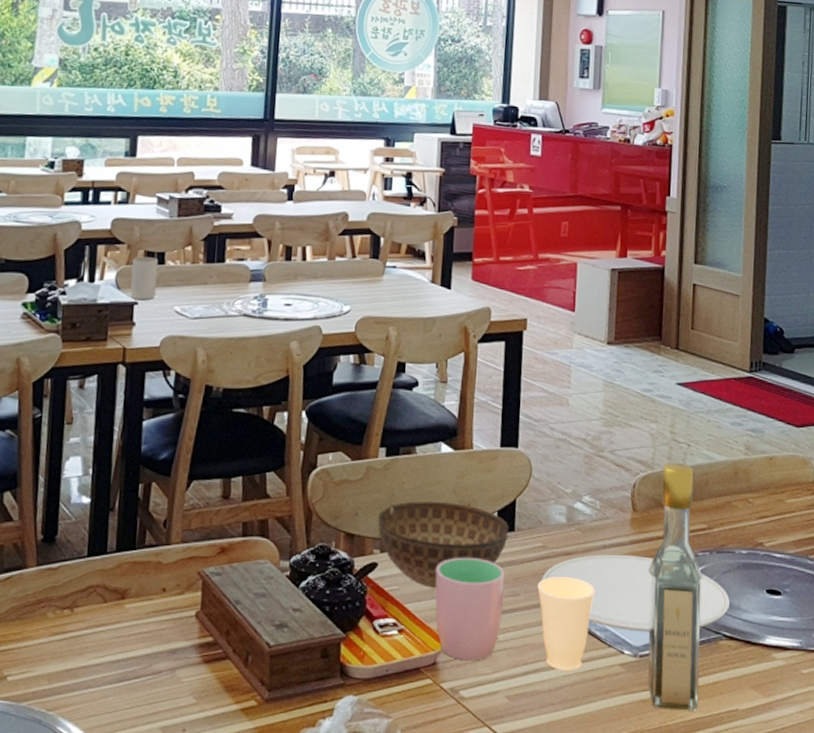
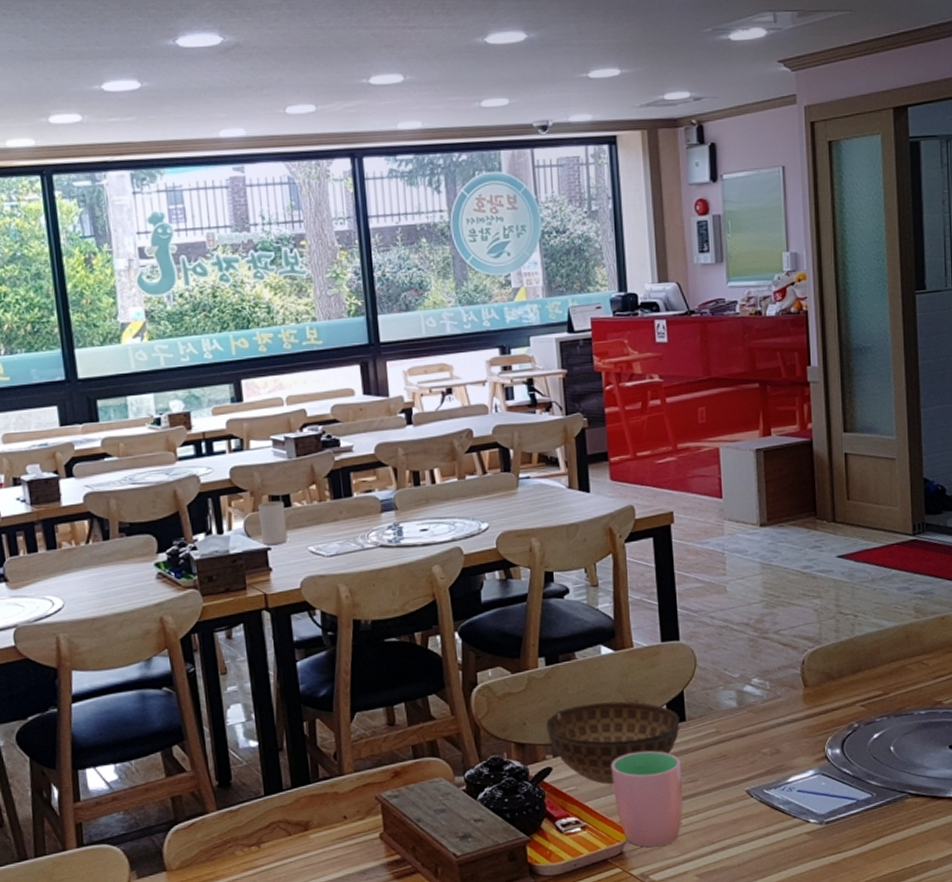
cup: present [537,576,596,671] -> none [715,757,775,845]
plate: present [541,554,730,632] -> none [718,729,912,801]
bottle: present [647,462,703,711] -> none [826,634,890,869]

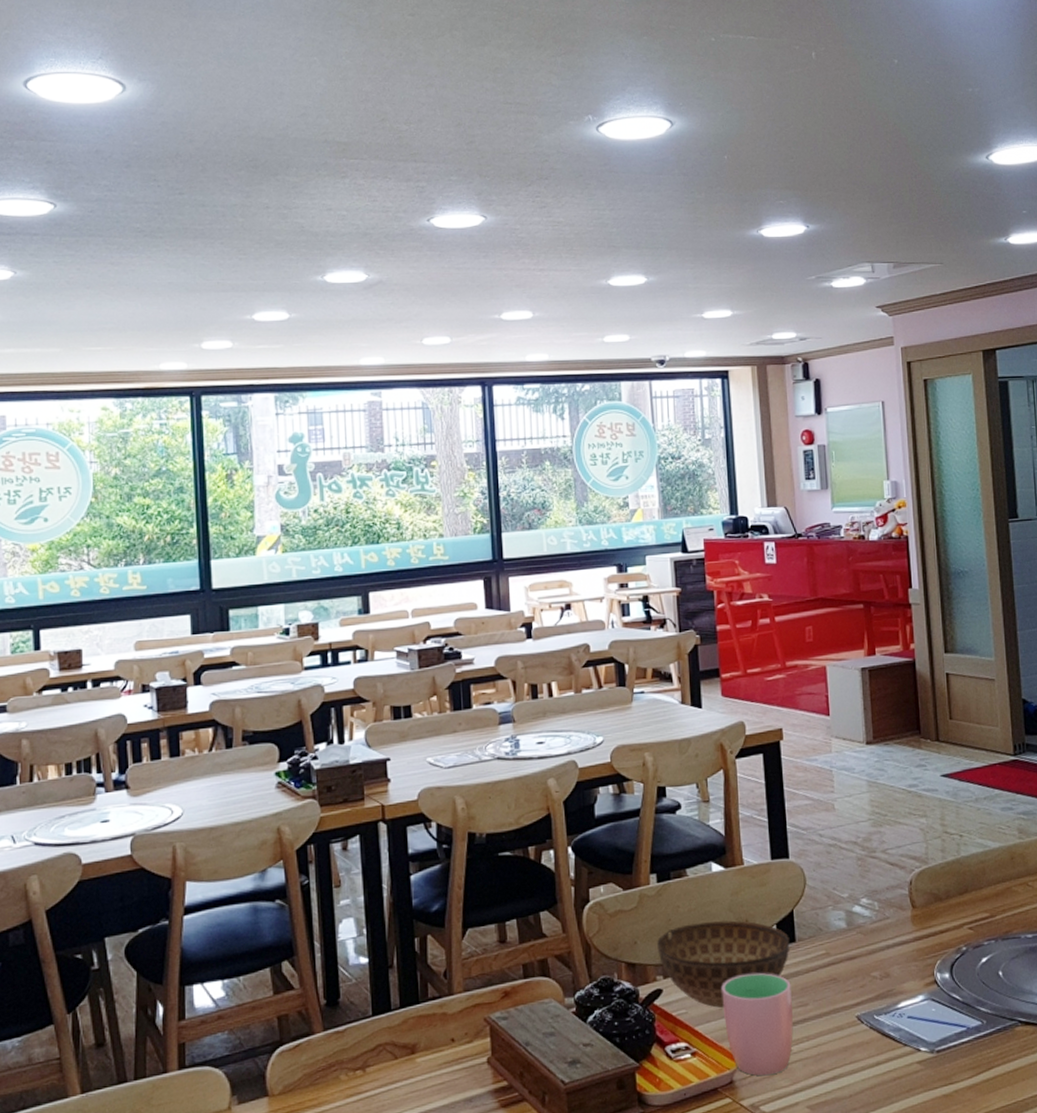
cup: present [258,501,288,545] -> none [380,712,407,755]

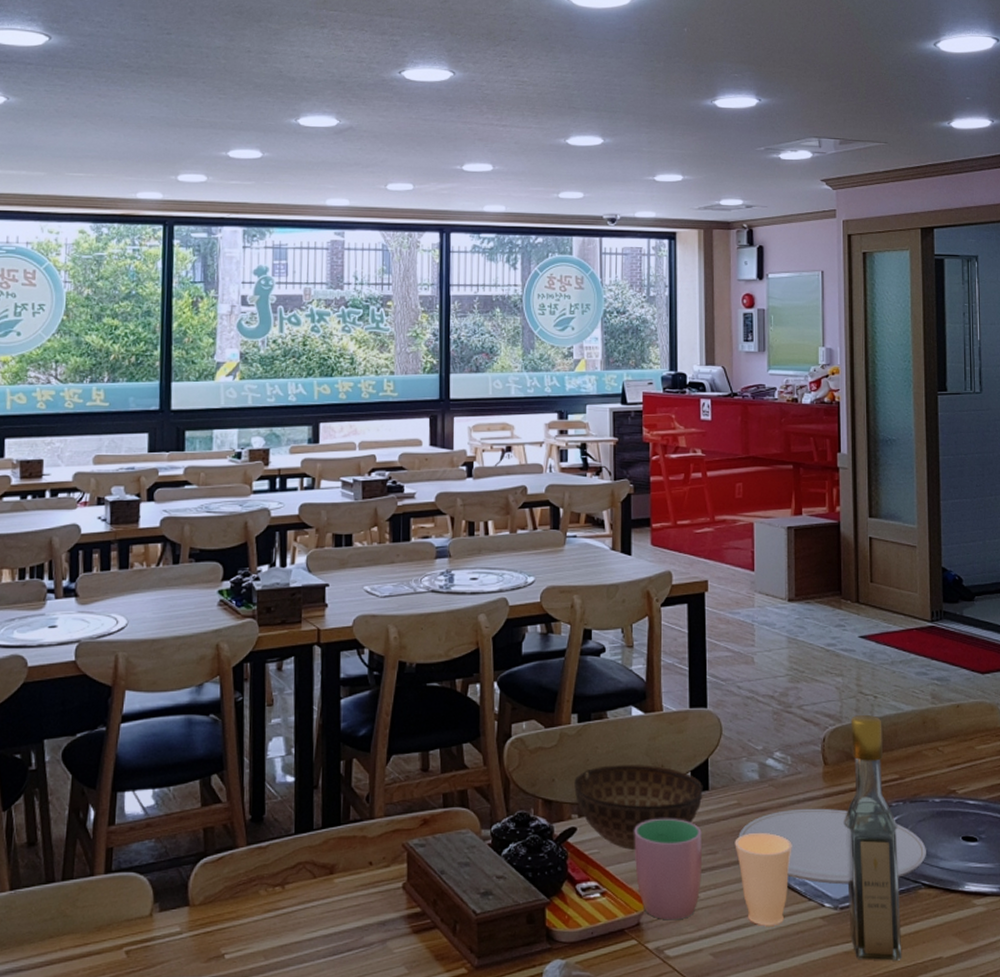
cup: none [825,980,885,1075] -> present [735,832,792,926]
plate: none [828,952,1021,1028] -> present [738,808,926,885]
bottle: none [935,854,1002,1102] -> present [843,714,902,961]

